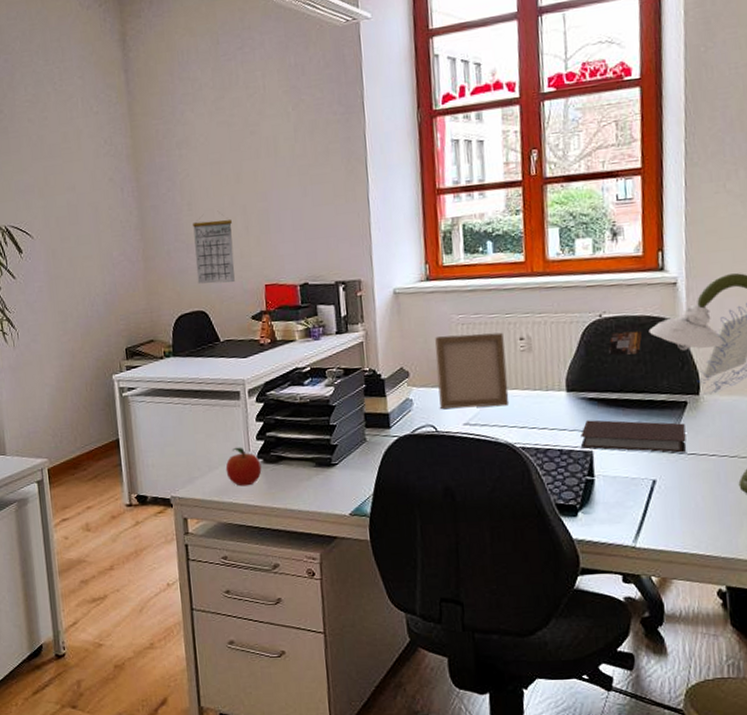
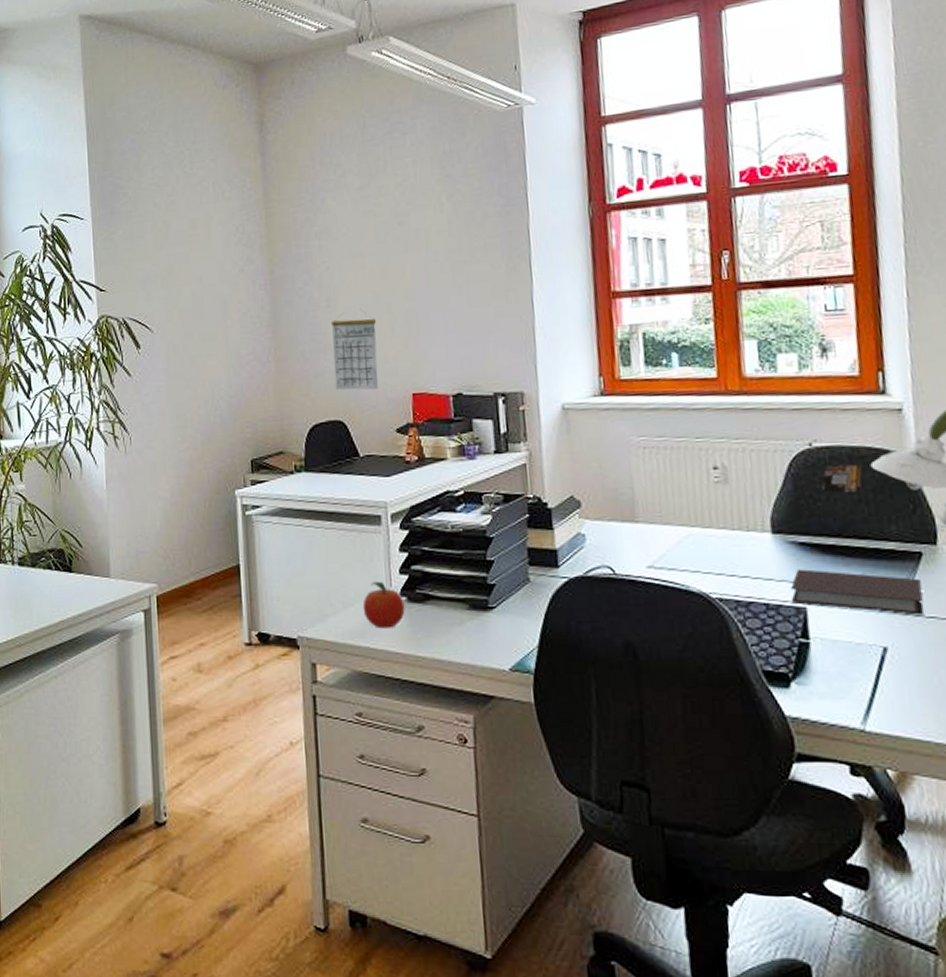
photo frame: present [435,332,510,409] -> none [611,459,703,548]

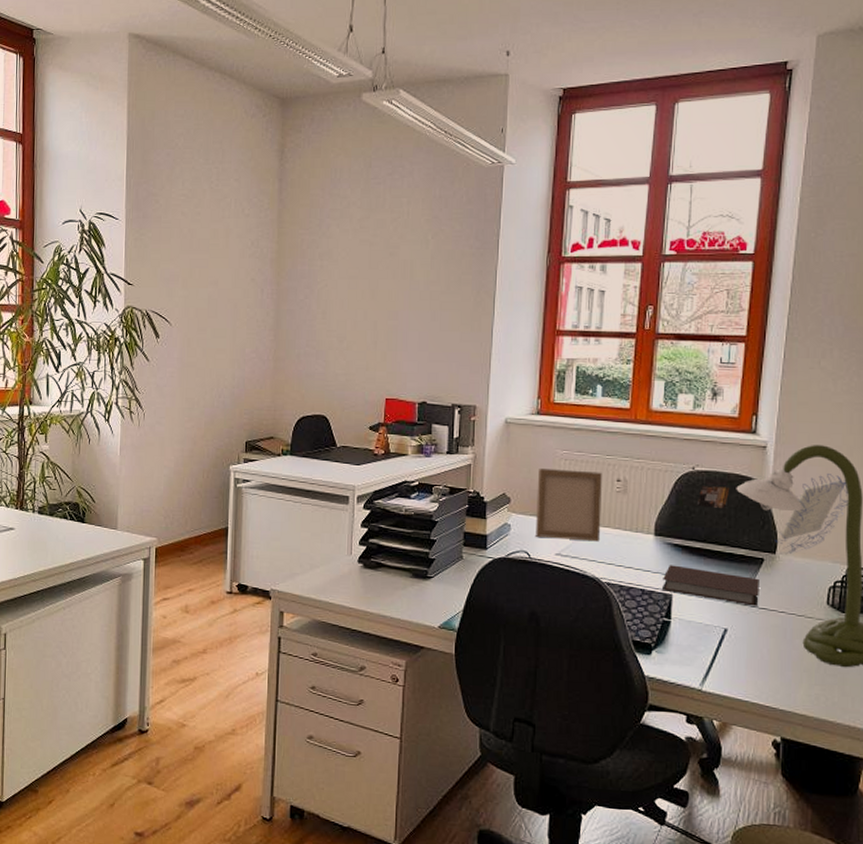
calendar: present [332,308,378,390] -> none [322,323,362,393]
fruit: present [362,581,405,629] -> none [326,549,361,588]
photo frame: none [611,459,703,548] -> present [536,469,602,542]

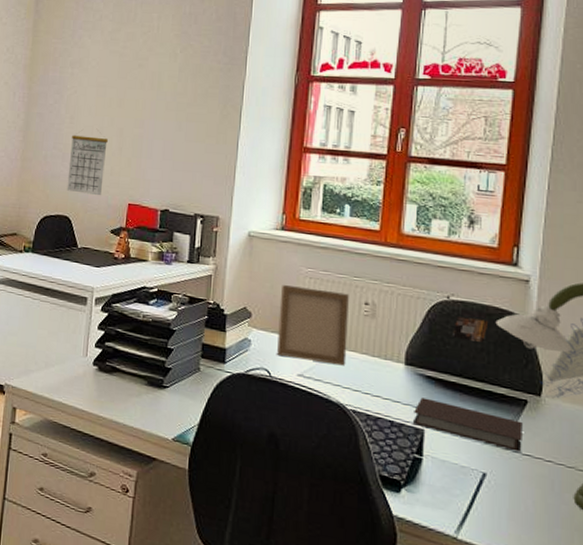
calendar: none [322,323,362,393] -> present [66,128,108,196]

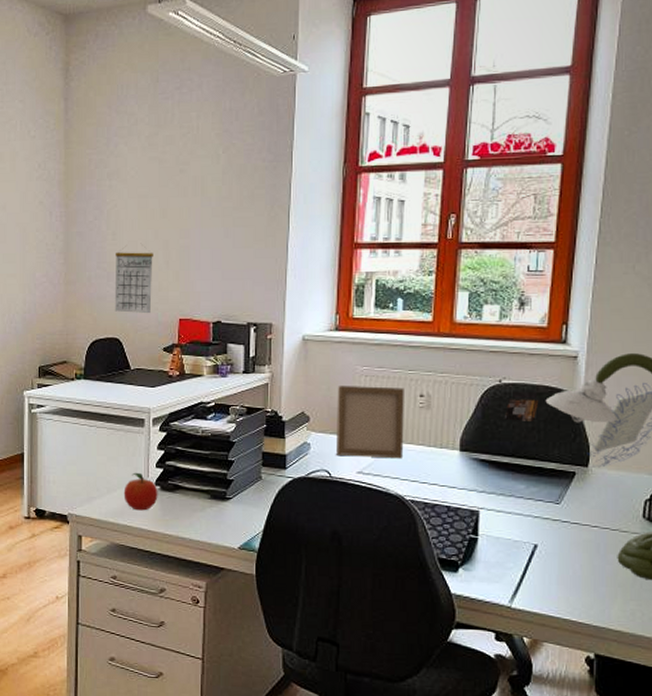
fruit: none [61,349,96,390] -> present [123,472,158,511]
notebook: present [412,397,523,452] -> none [468,481,571,521]

